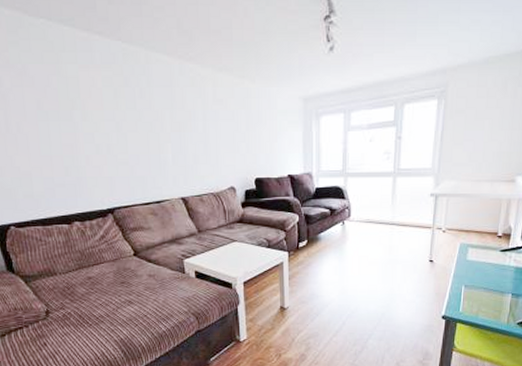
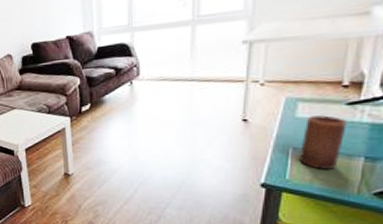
candle: none [469,259,501,304] -> present [299,115,348,169]

